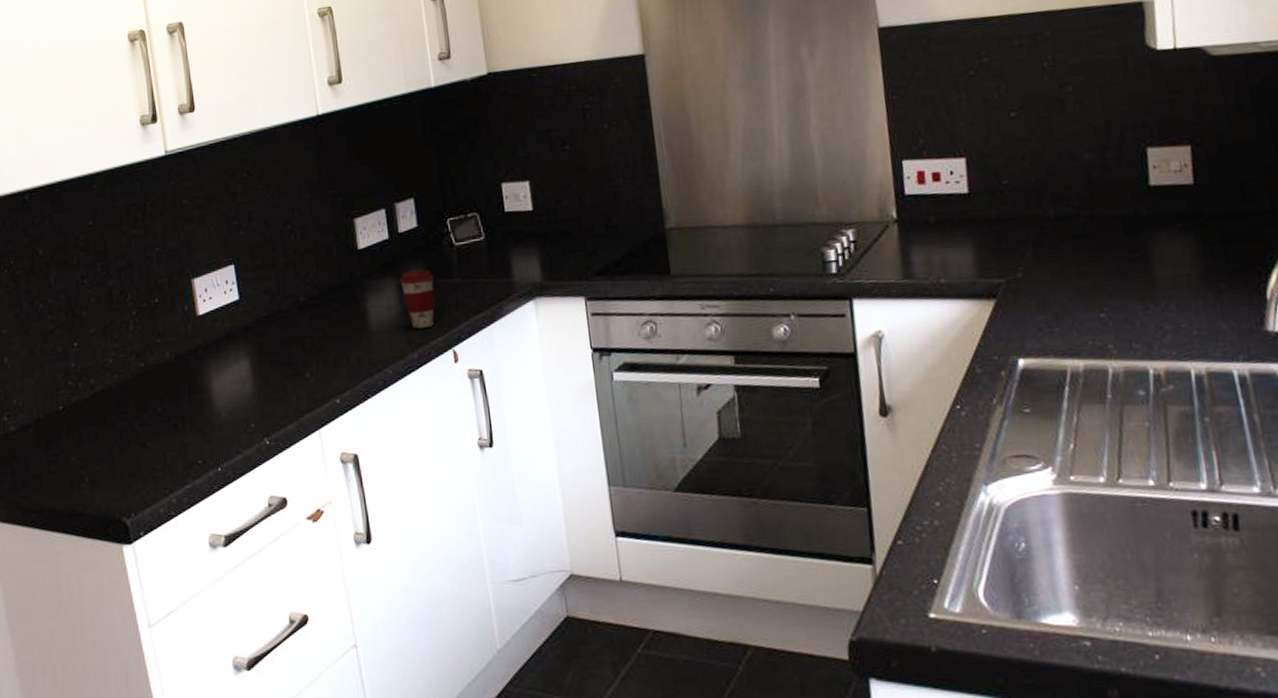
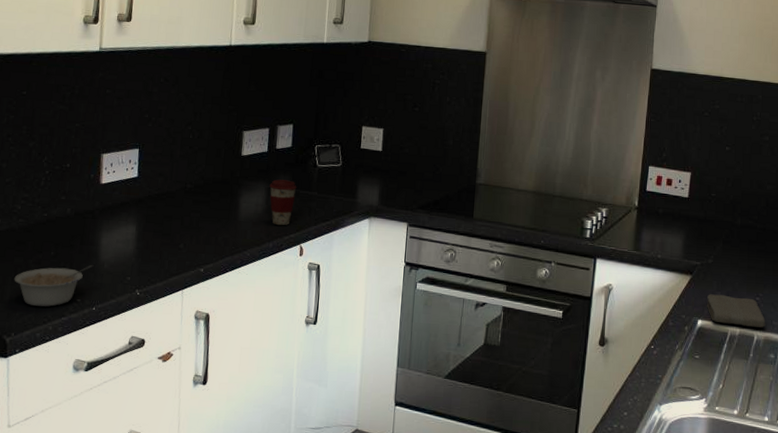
legume: none [121,415,210,477] -> present [14,264,94,307]
washcloth: none [1025,316,1123,359] -> present [707,294,766,328]

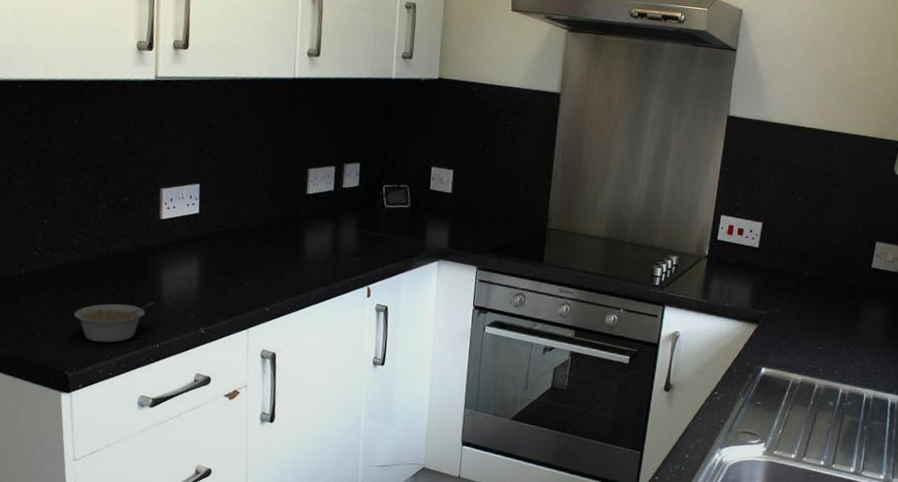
coffee cup: present [269,179,297,226] -> none [336,219,364,267]
washcloth: present [707,294,766,328] -> none [771,343,828,376]

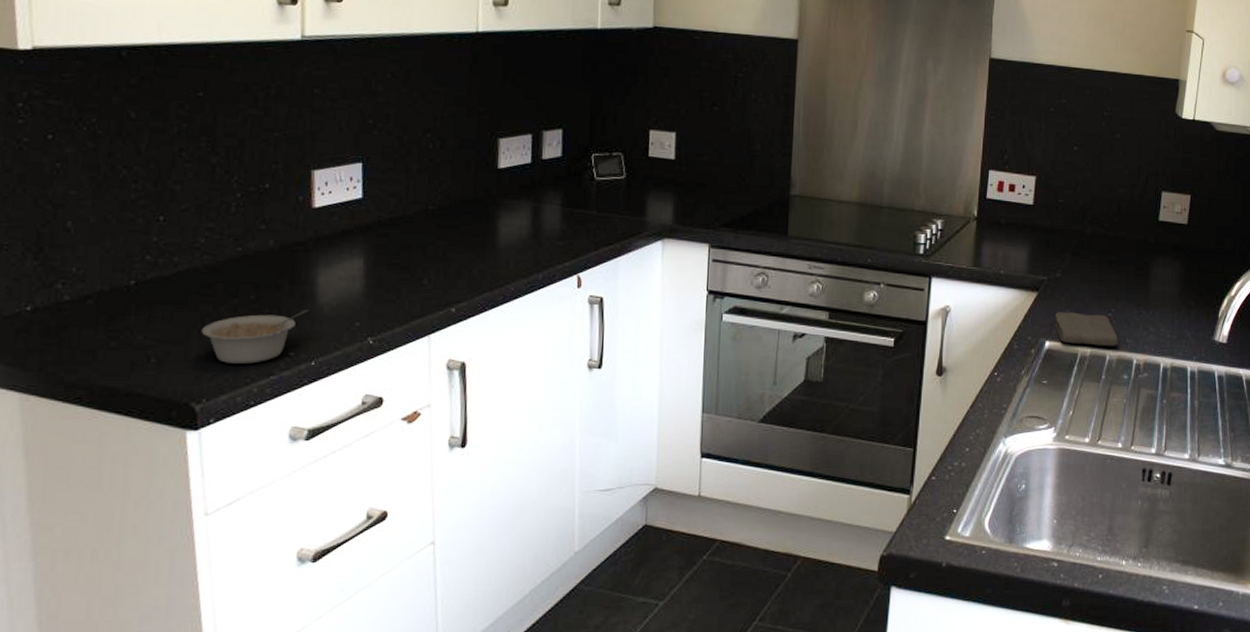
washcloth: none [771,343,828,376] -> present [1055,312,1119,346]

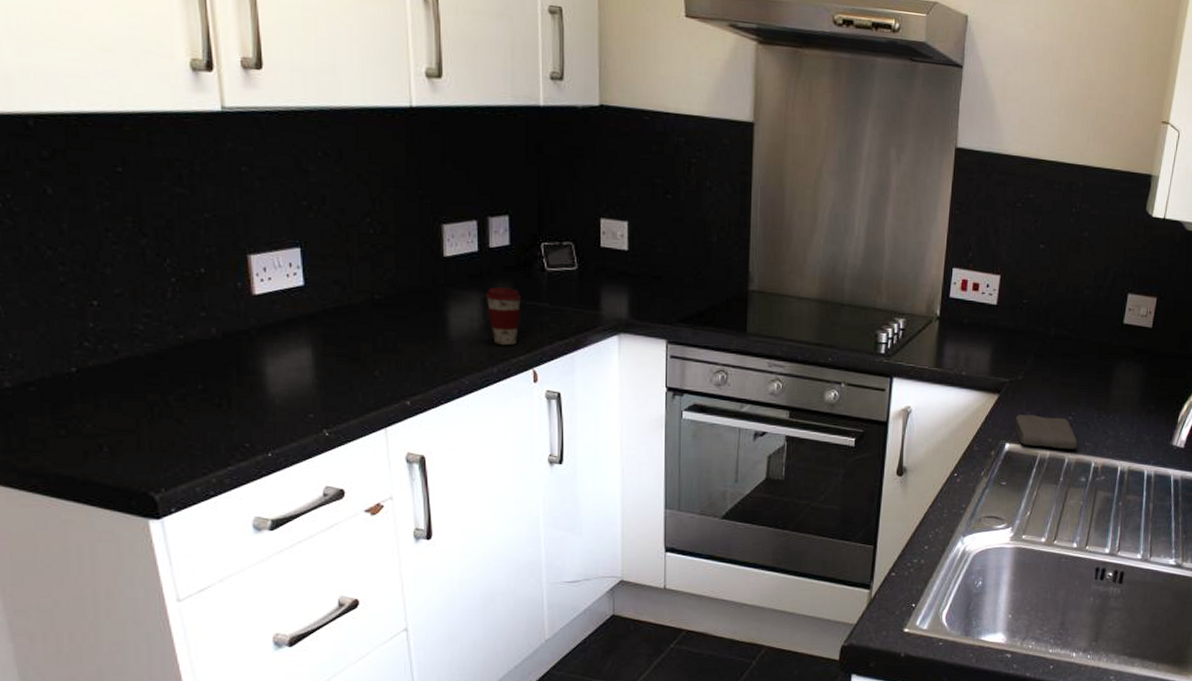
legume: present [201,308,310,364] -> none [151,399,261,454]
coffee cup: none [535,196,571,253] -> present [485,287,522,346]

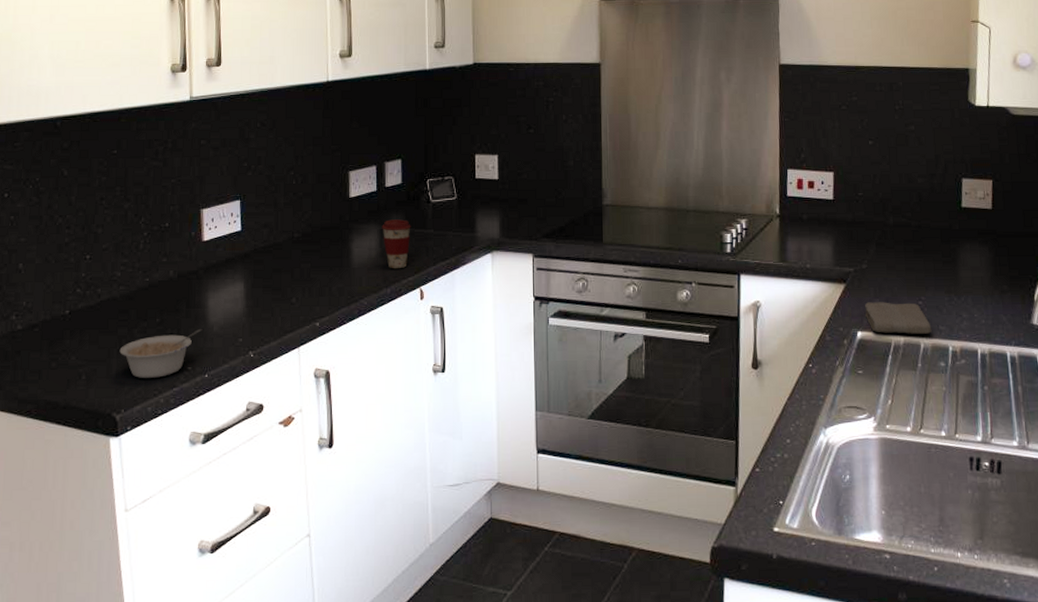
legume: none [151,399,261,454] -> present [119,328,203,378]

